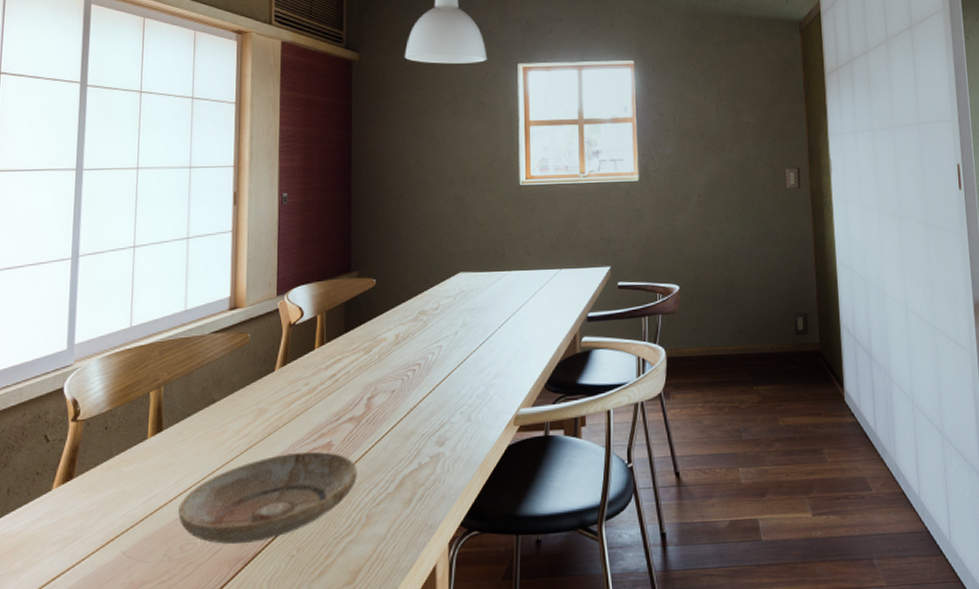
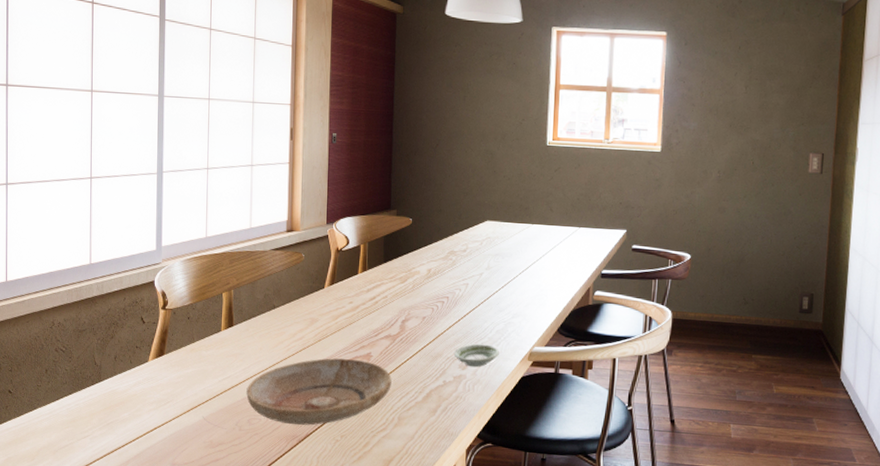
saucer: none [429,413,481,442] -> present [453,343,499,368]

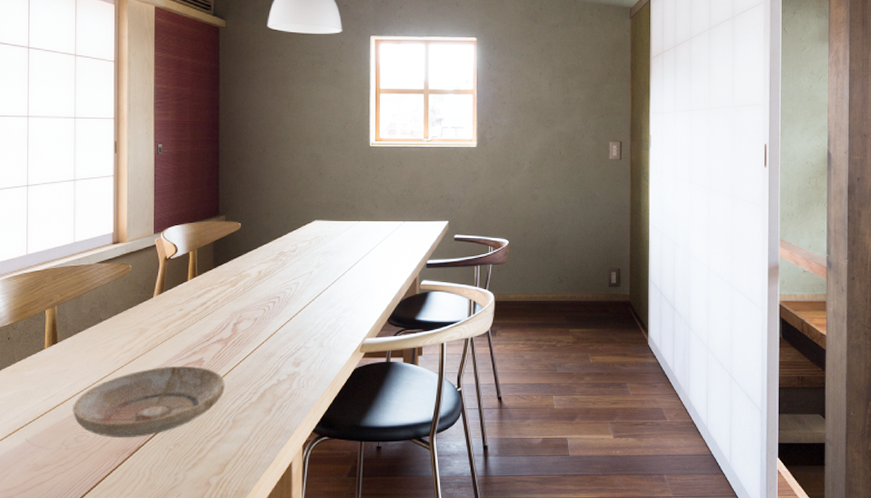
saucer: present [453,343,499,368] -> none [286,340,332,364]

